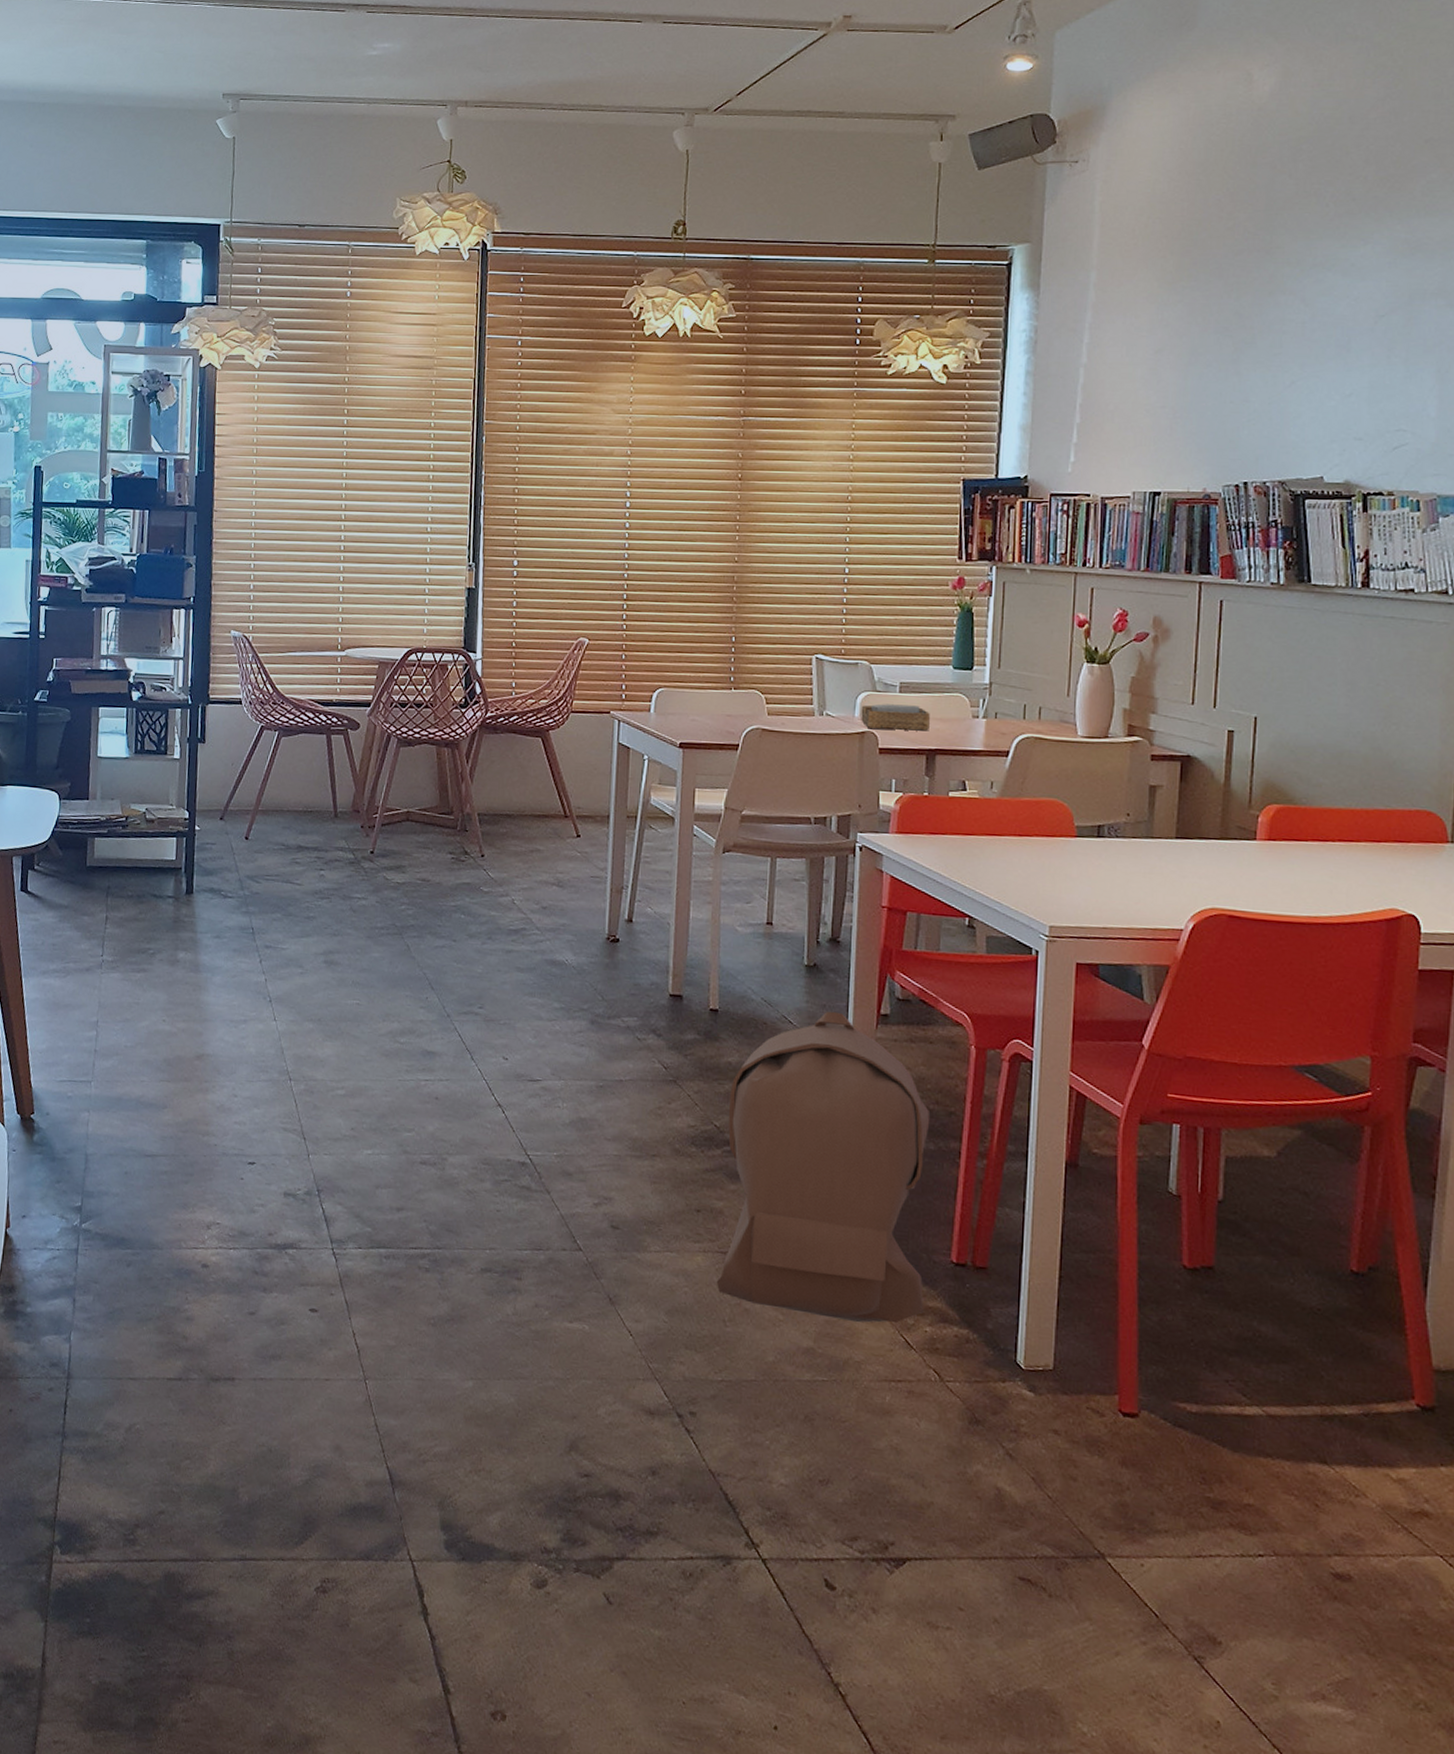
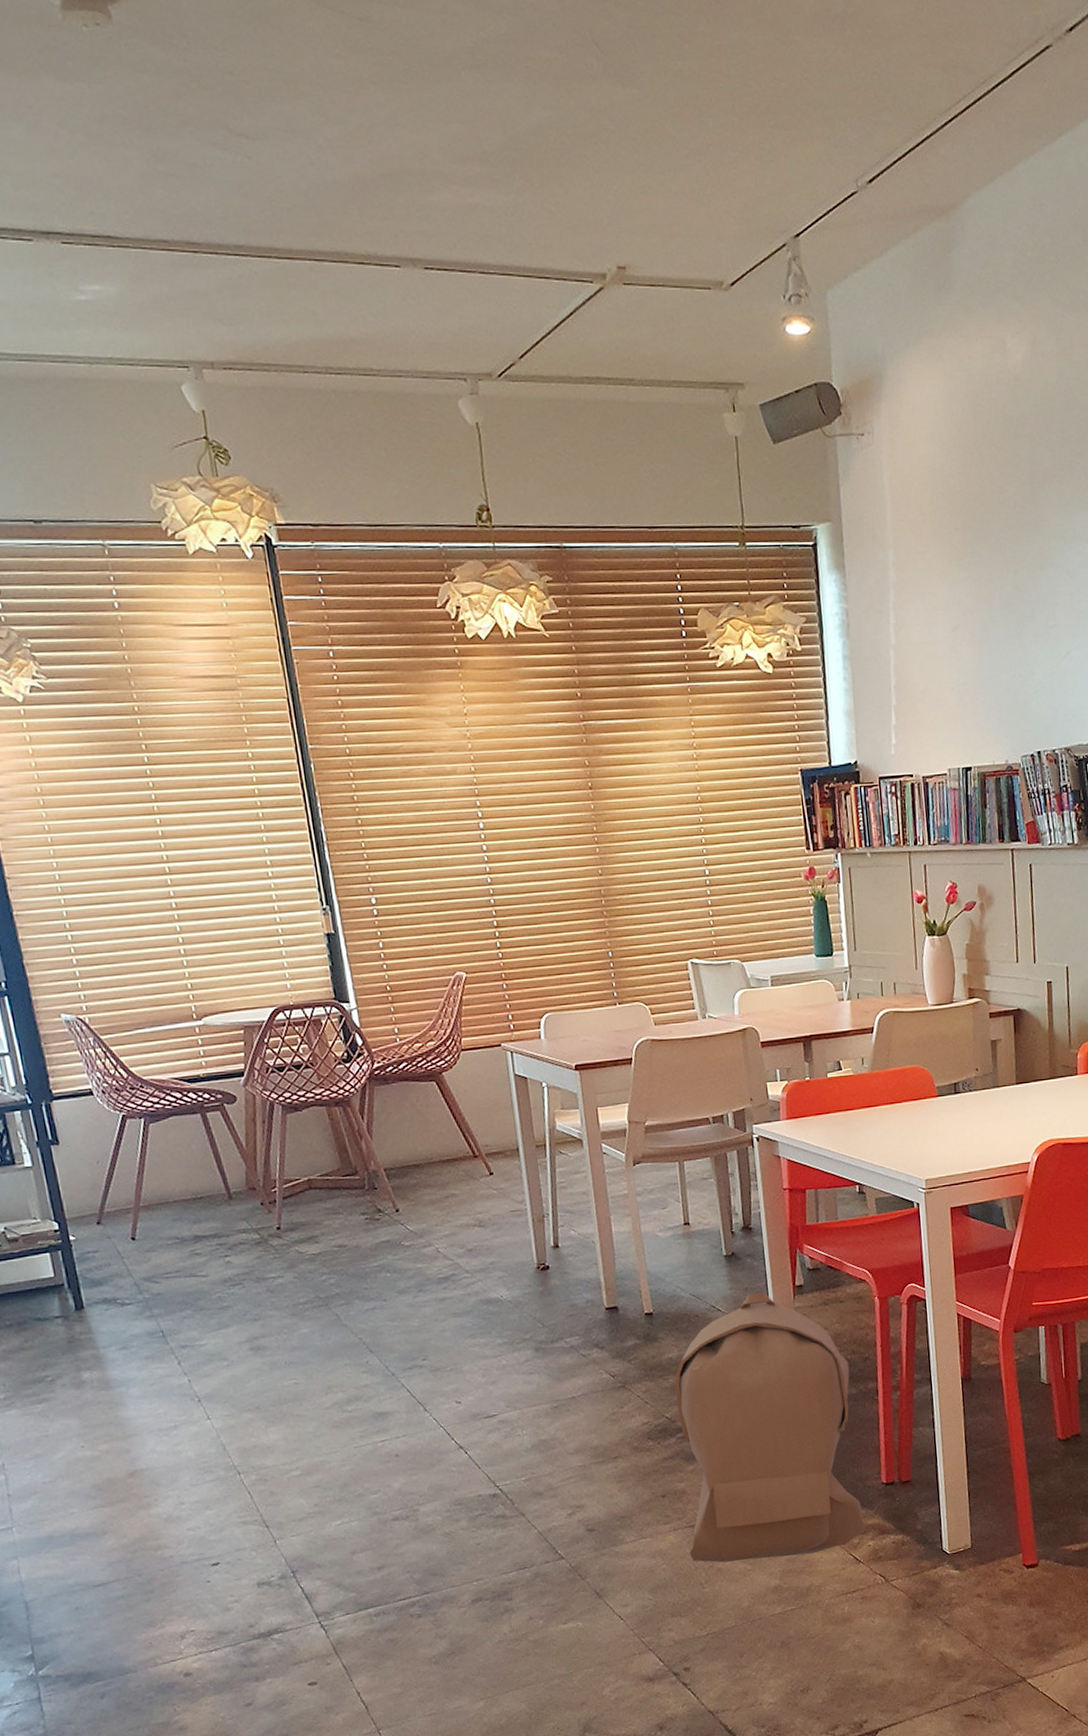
napkin holder: present [861,704,931,731] -> none [739,996,803,1025]

